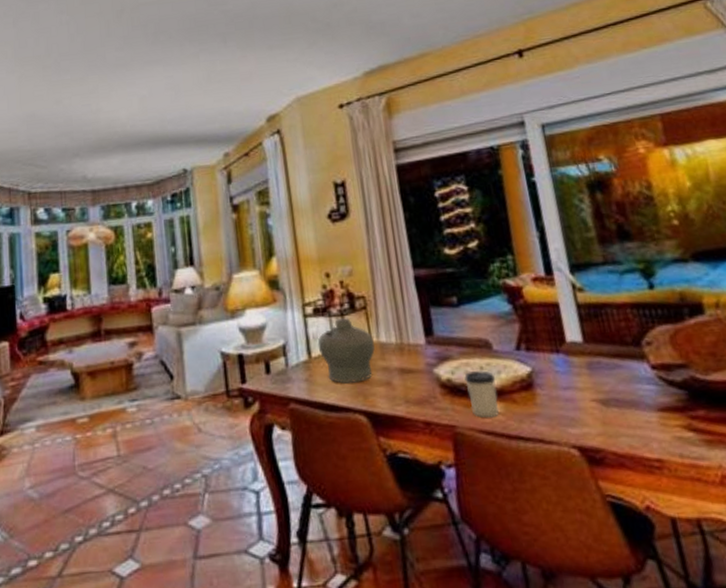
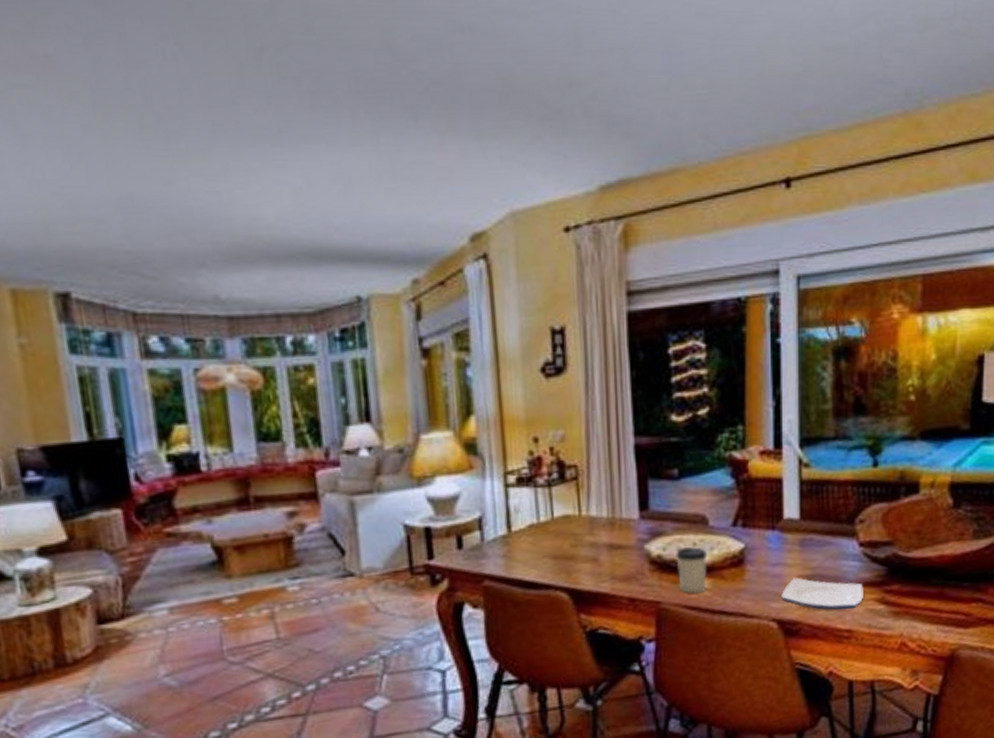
jar: present [317,317,375,384] -> none [519,488,583,560]
plate: none [577,402,668,437] -> present [781,577,863,610]

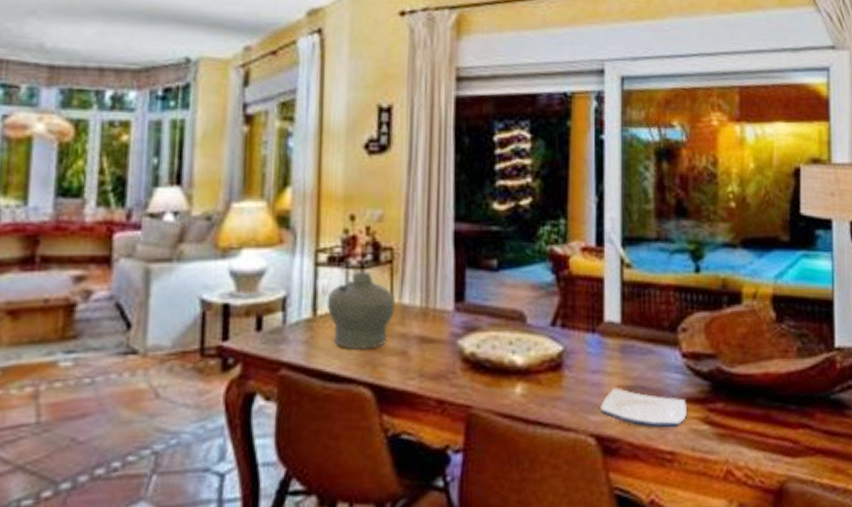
jar: none [519,488,583,560] -> present [326,270,395,350]
cup: present [676,547,708,594] -> none [490,346,524,400]

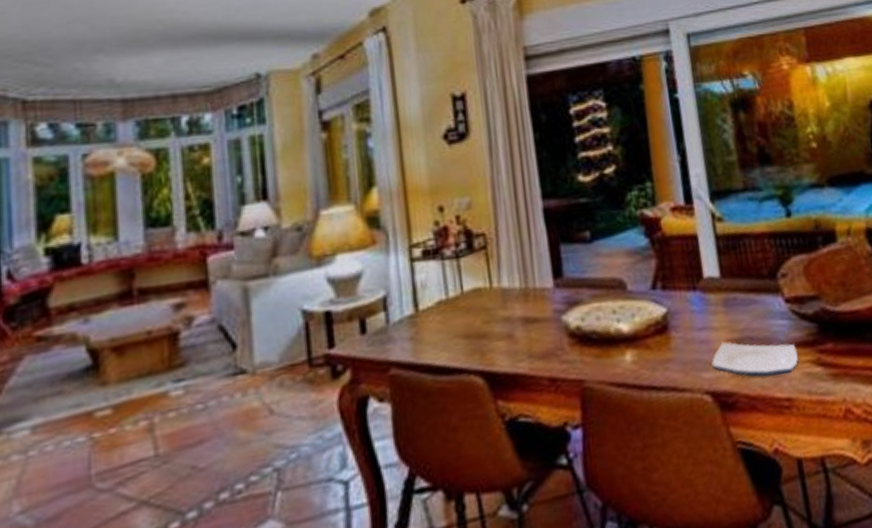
jar: present [326,270,395,350] -> none [426,259,495,340]

